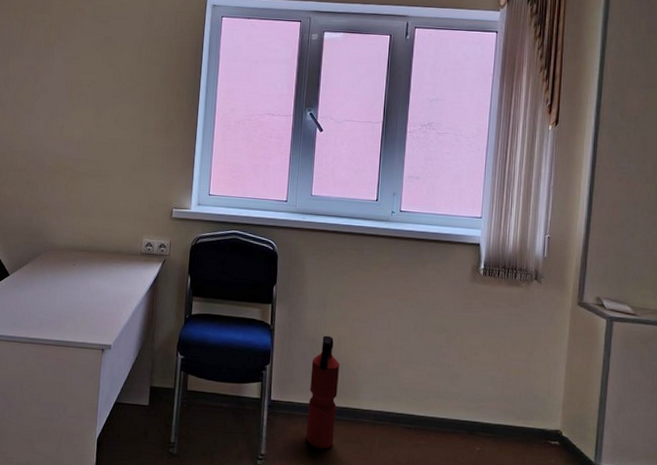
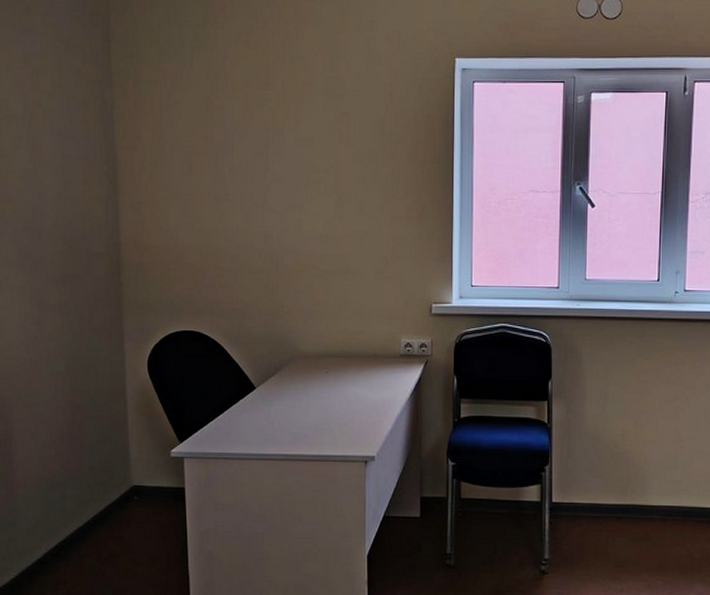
fire extinguisher: present [305,335,340,450] -> none [591,430,625,550]

